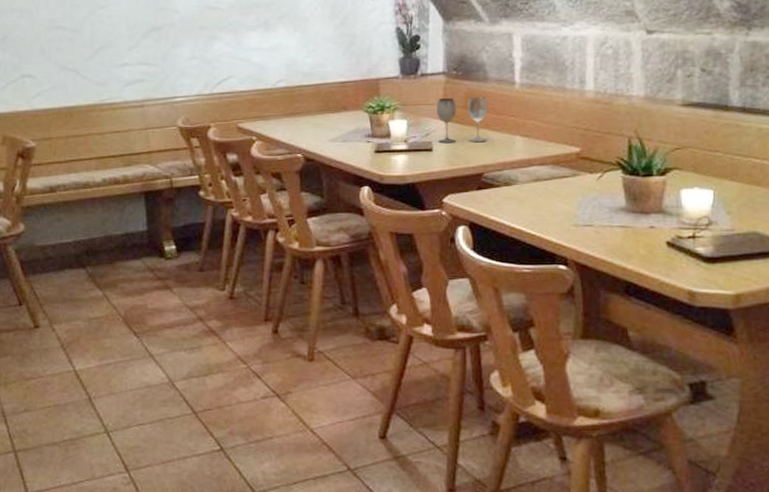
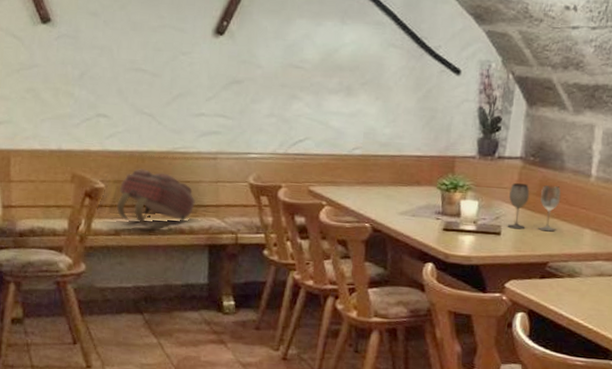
backpack: none [49,124,127,182] -> present [116,168,195,229]

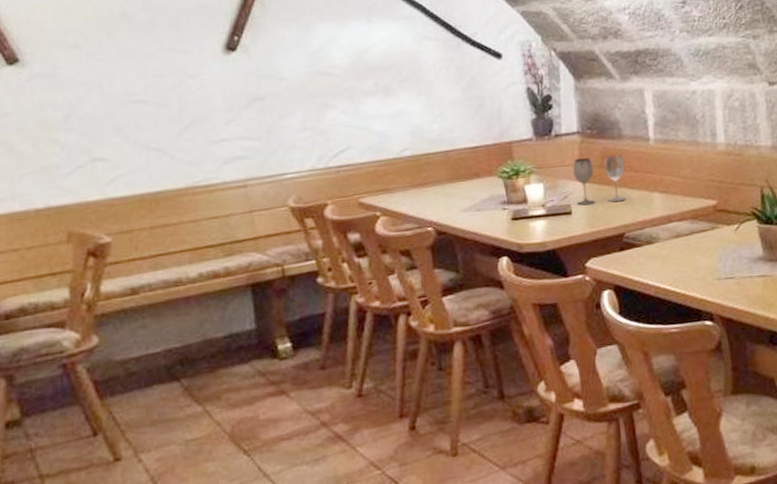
backpack: present [116,168,195,229] -> none [130,212,228,278]

